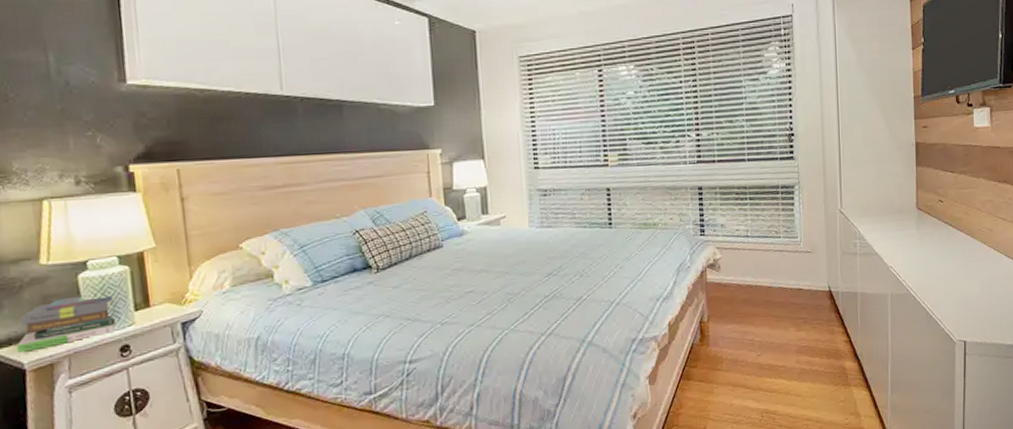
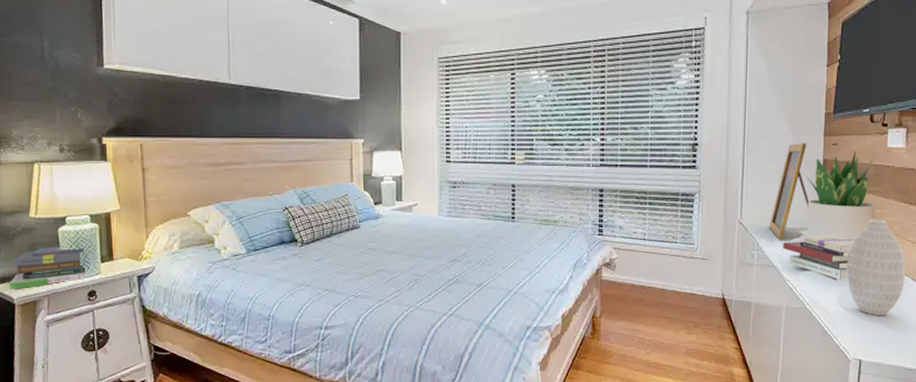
picture frame: none [868,127,905,227] -> present [769,143,809,240]
books: none [884,217,950,264] -> present [783,235,854,281]
planter: none [900,132,968,222] -> present [806,151,877,241]
vase: none [945,199,1000,296] -> present [846,219,906,316]

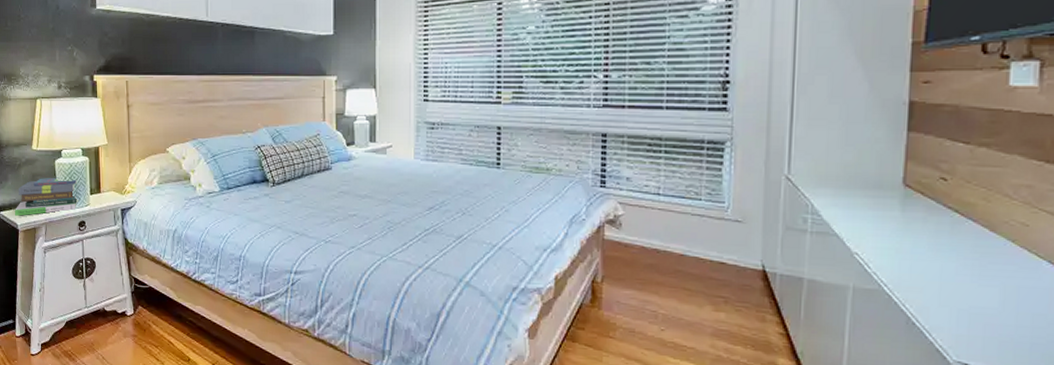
picture frame: present [769,143,809,240] -> none [828,80,887,202]
books: present [783,235,854,281] -> none [849,197,957,259]
planter: present [806,151,877,241] -> none [883,90,993,208]
vase: present [846,219,906,316] -> none [944,180,1040,310]

